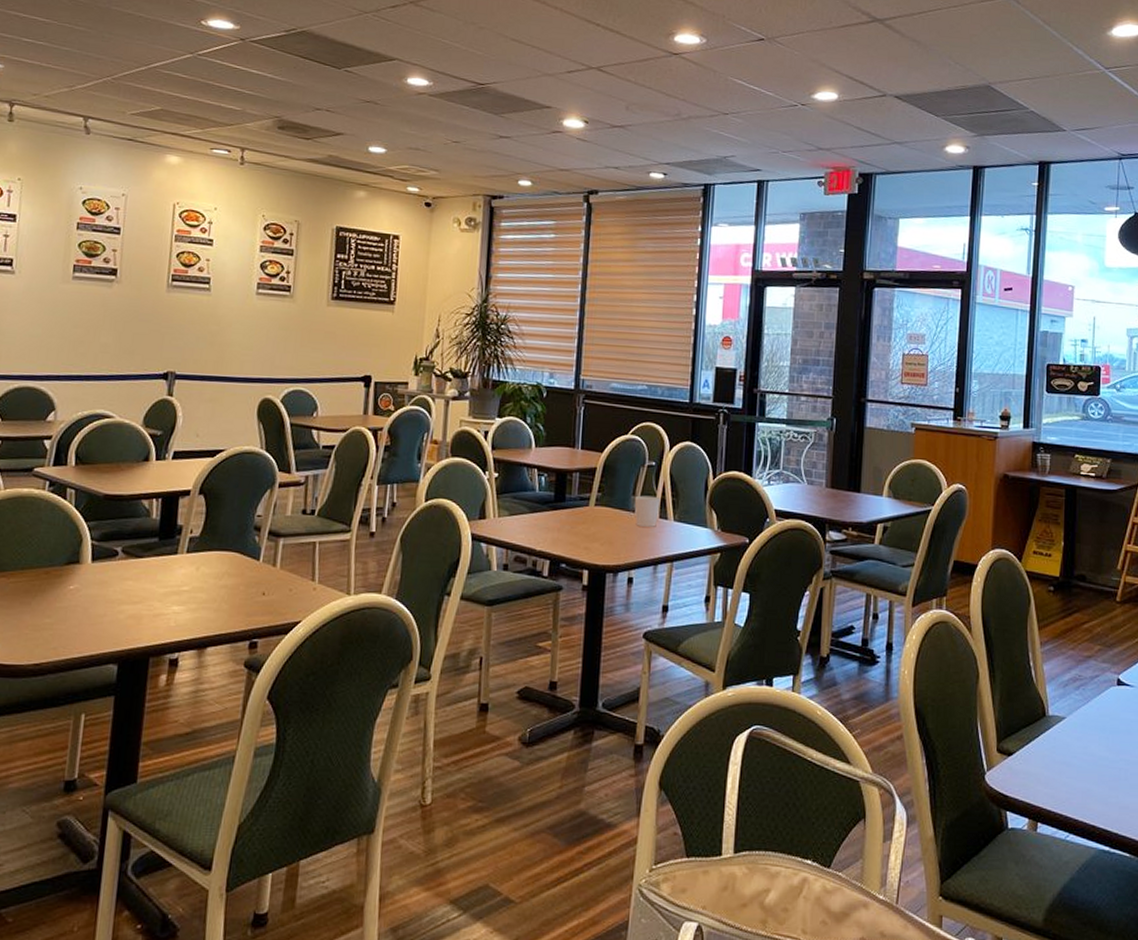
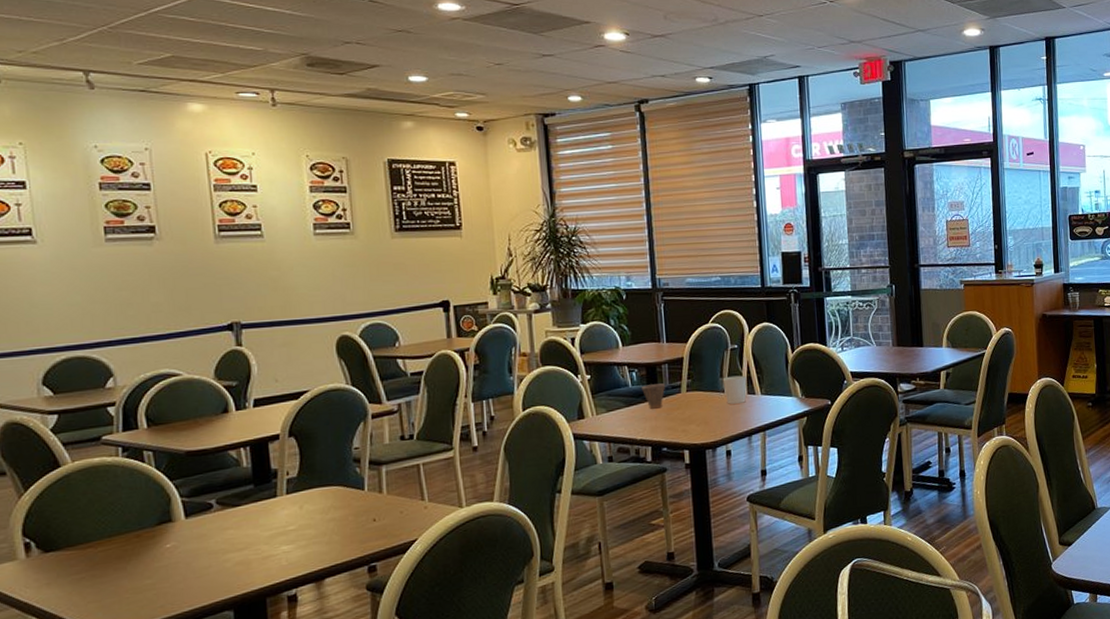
cup: none [548,492,574,520] -> present [641,383,666,409]

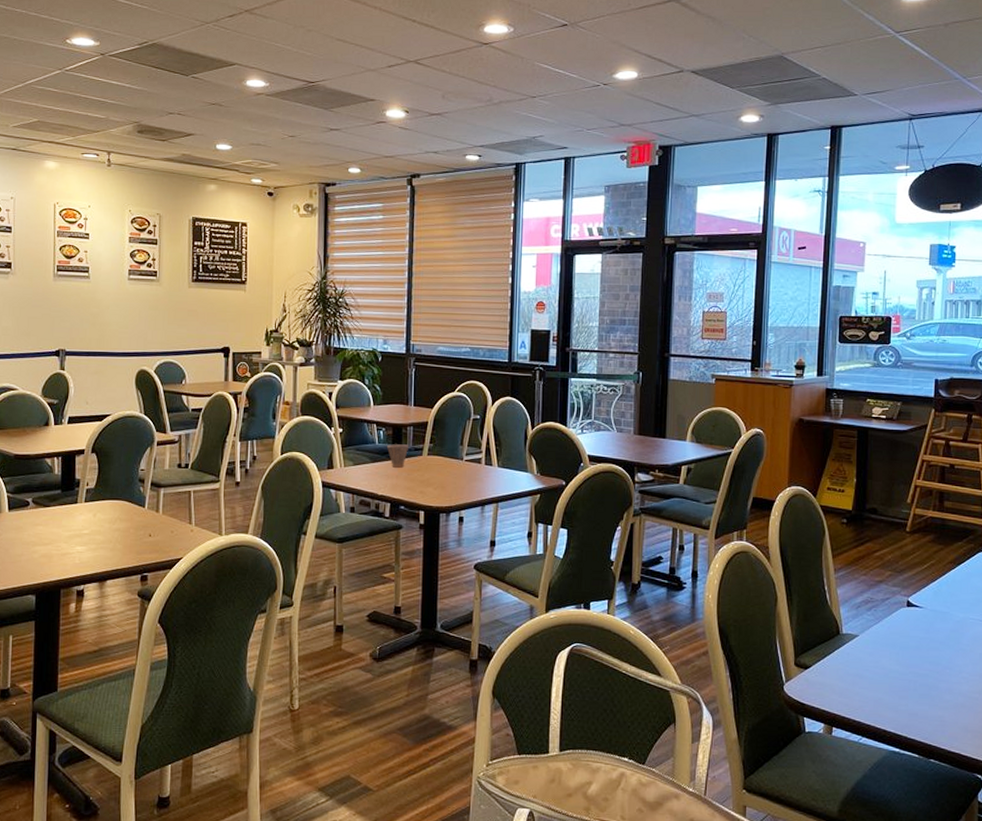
dixie cup: present [722,375,747,405] -> none [462,445,486,474]

